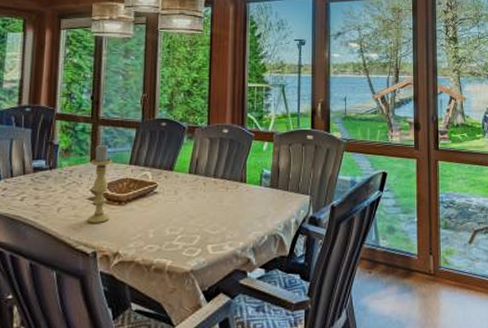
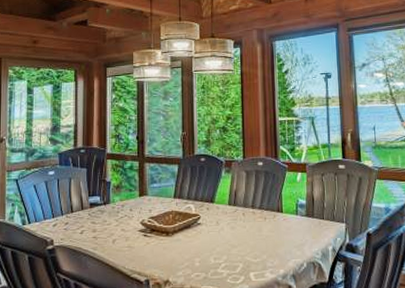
candle holder: present [88,144,113,223] -> none [139,180,159,253]

